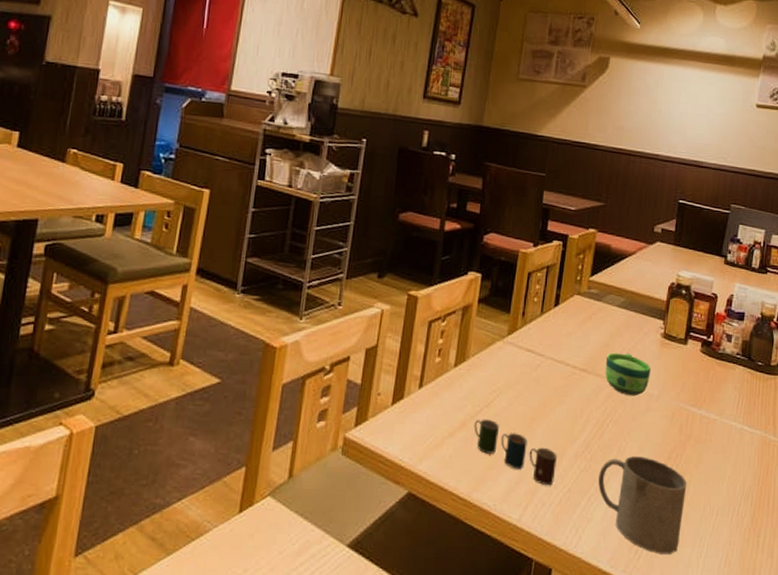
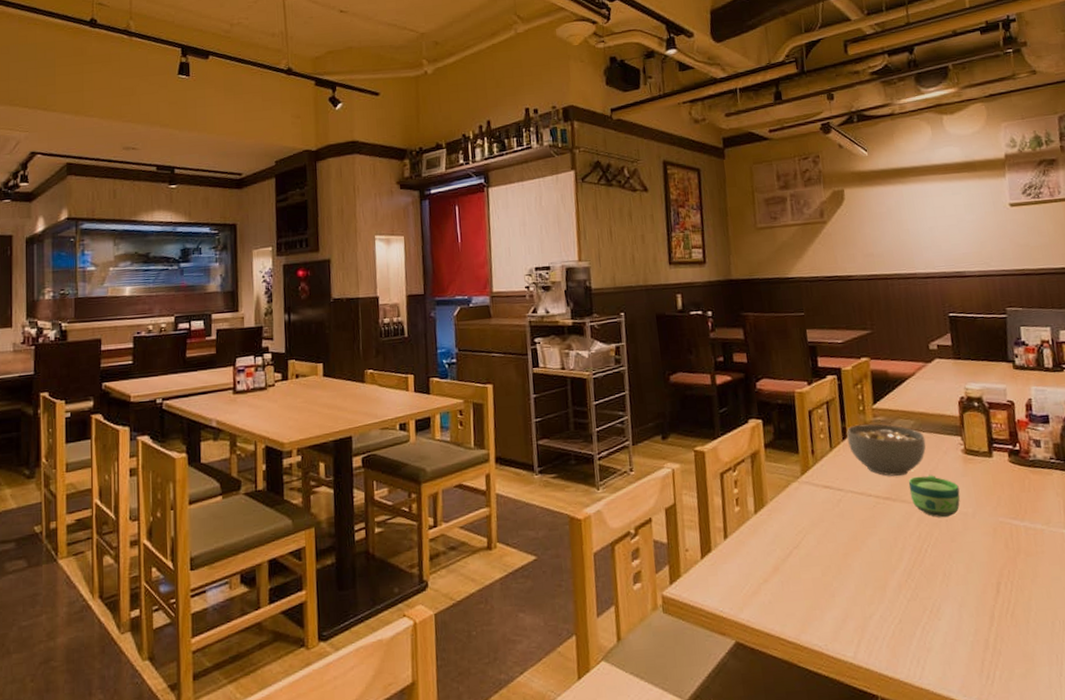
cup: present [474,419,557,485] -> none [787,560,882,619]
soup bowl: none [559,293,631,350] -> present [846,424,926,476]
mug: present [598,456,687,554] -> none [928,577,1034,677]

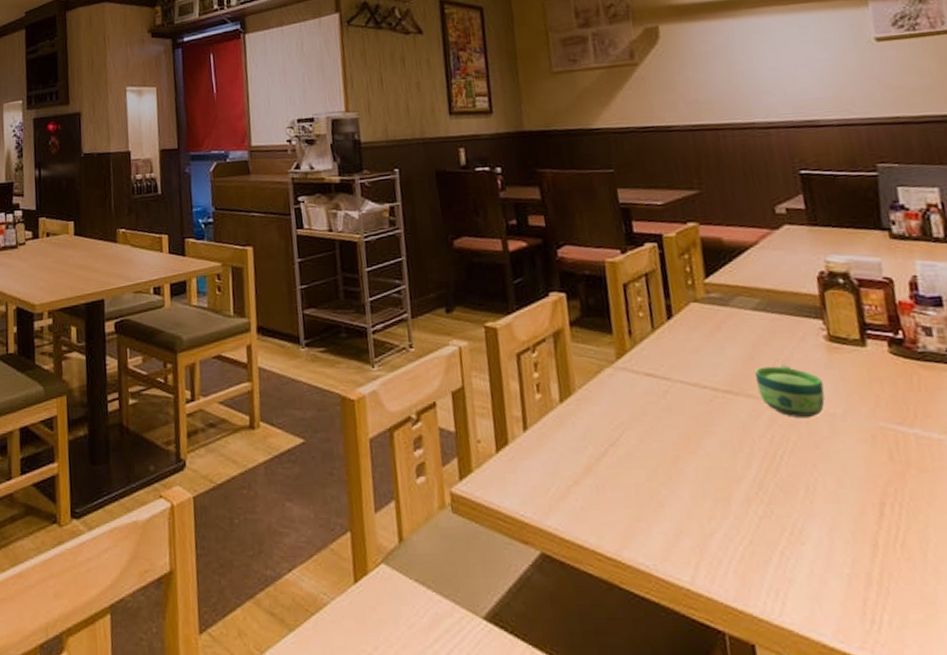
soup bowl: present [846,424,926,476] -> none [672,301,777,365]

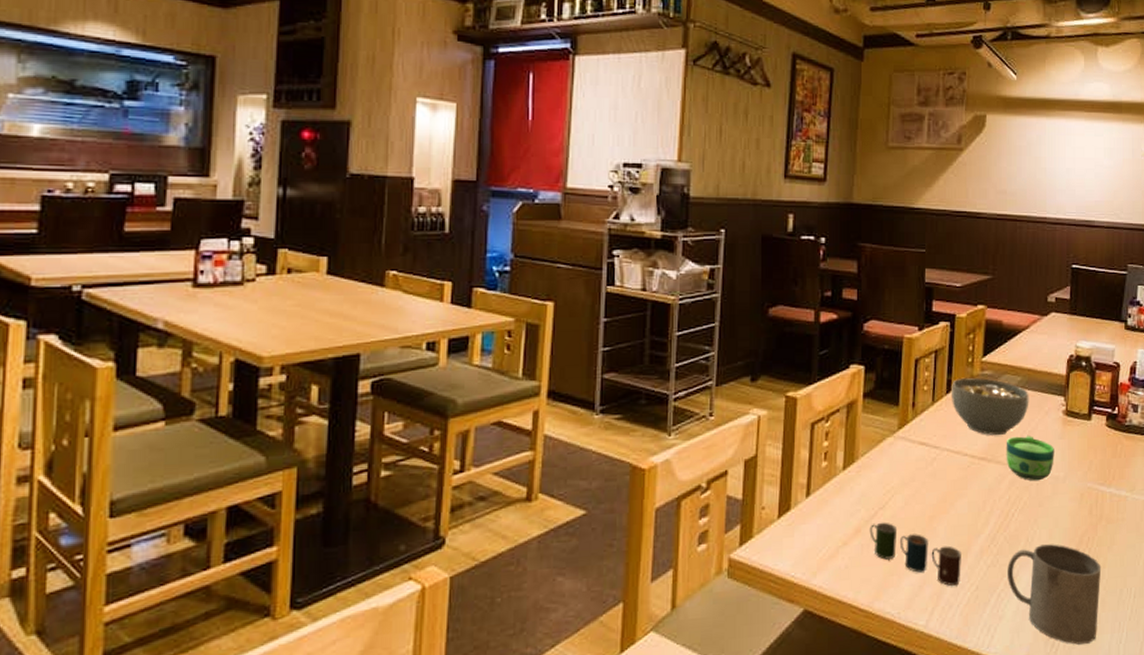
cup: none [602,460,727,537] -> present [869,522,961,586]
soup bowl: none [672,301,777,365] -> present [952,377,1029,435]
mug: none [786,495,936,624] -> present [1008,544,1102,645]

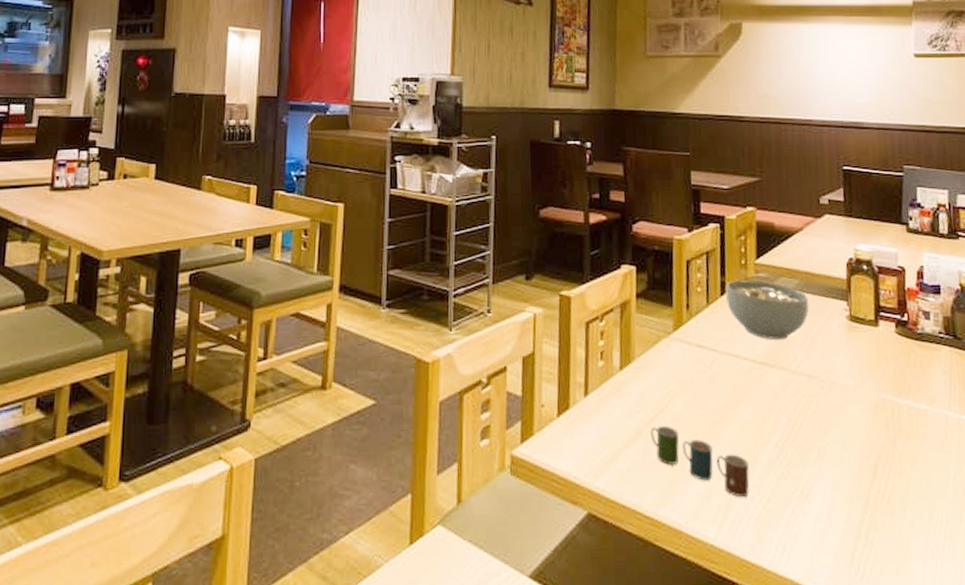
cup: present [1006,436,1054,481] -> none [788,341,842,390]
mug: present [1008,544,1102,645] -> none [800,458,907,572]

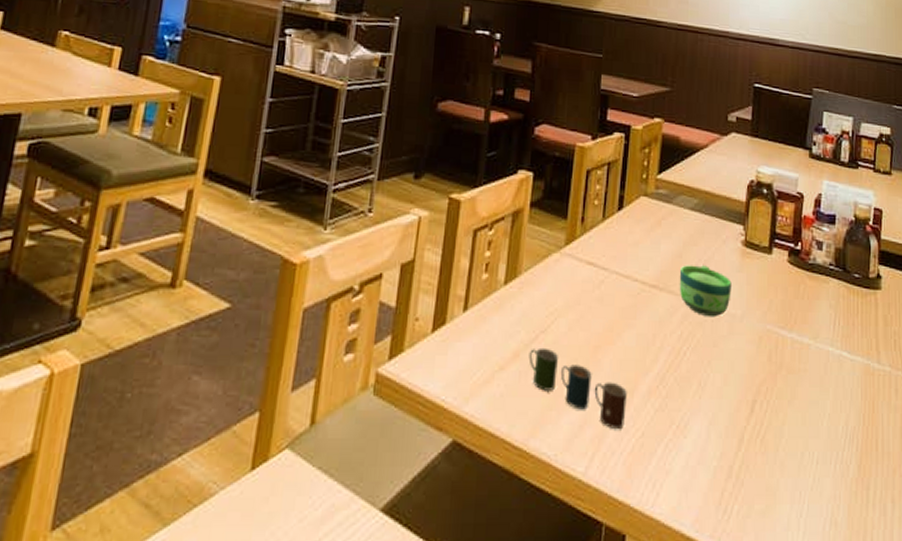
soup bowl: present [726,279,810,339] -> none [623,194,706,261]
cup: none [788,341,842,390] -> present [679,265,732,318]

